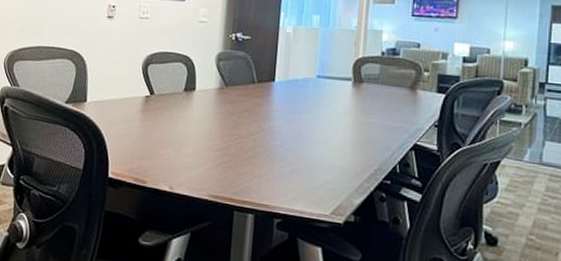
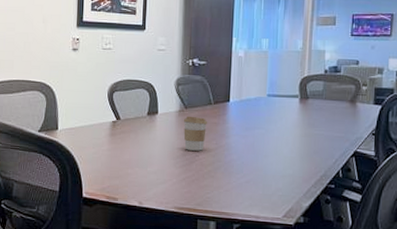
coffee cup: none [222,94,250,134] -> present [183,116,208,151]

